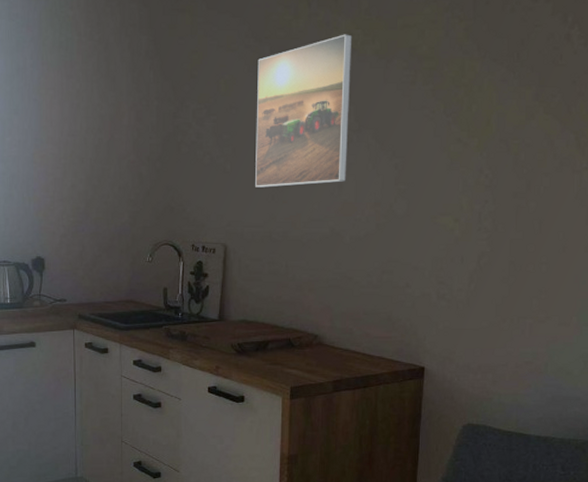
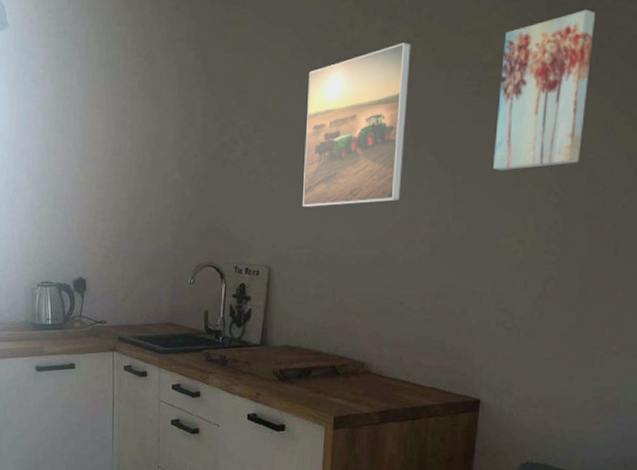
wall art: none [430,8,515,154] -> present [493,9,595,170]

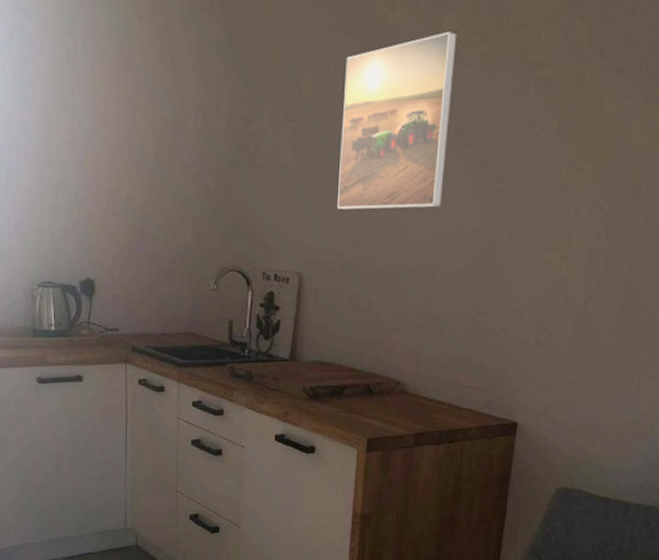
wall art: present [493,9,595,170] -> none [538,9,647,180]

